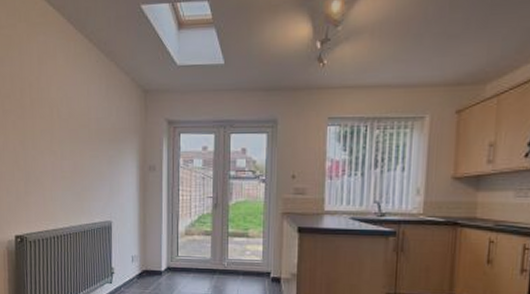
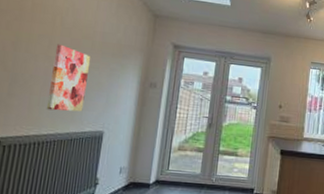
wall art: none [57,137,90,204] -> present [46,44,91,112]

